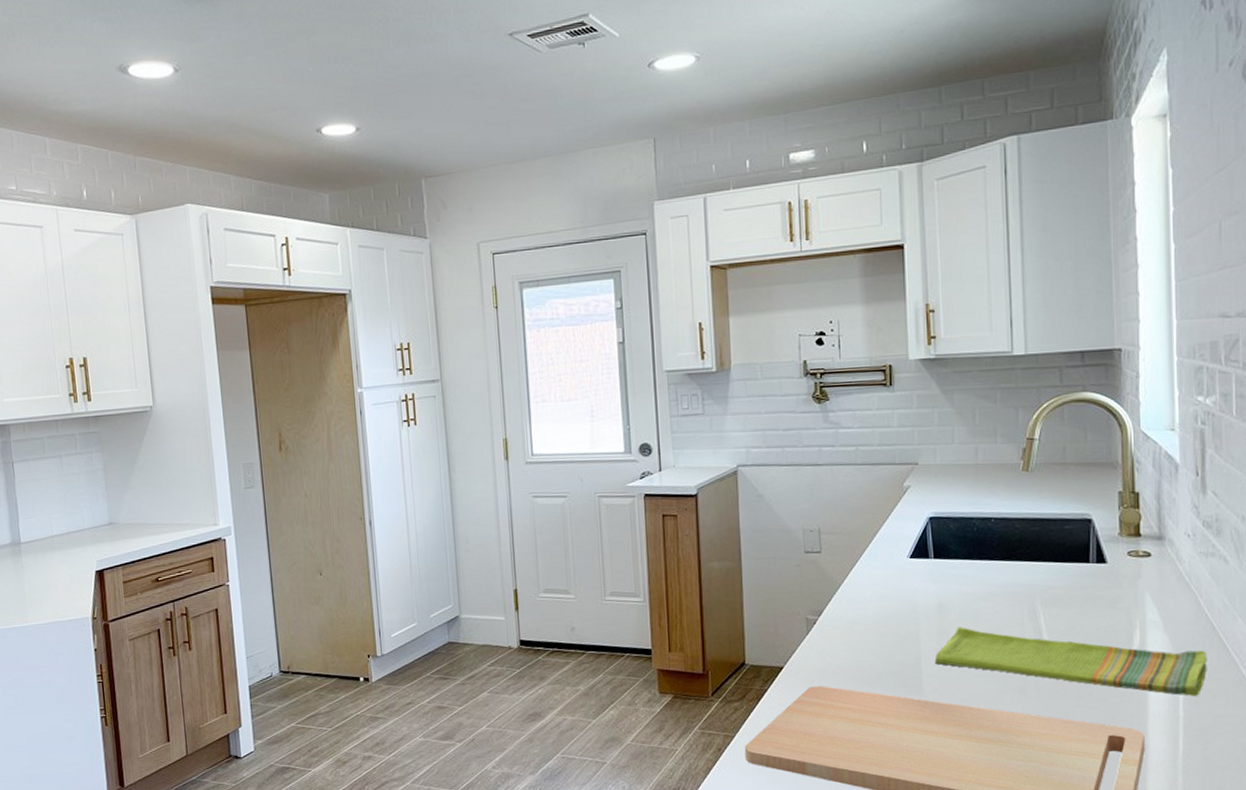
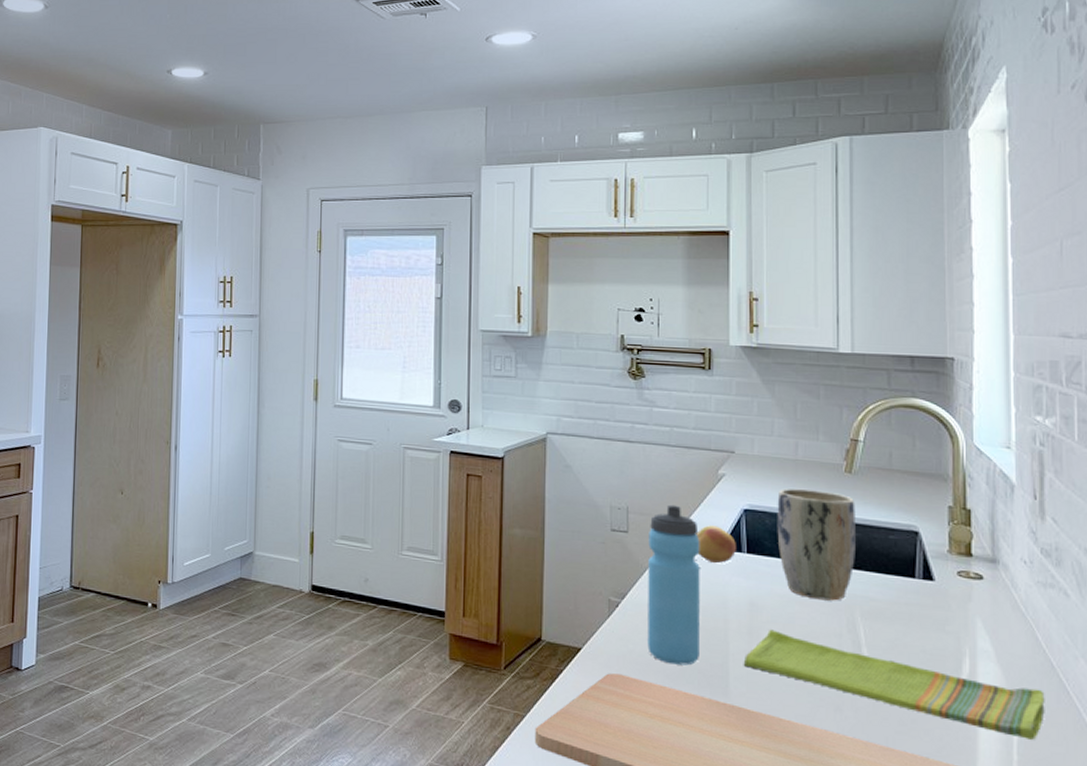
water bottle: none [840,521,894,671] -> present [647,504,700,666]
fruit: none [885,536,924,572] -> present [696,525,736,564]
plant pot: none [960,491,1034,594] -> present [777,488,855,601]

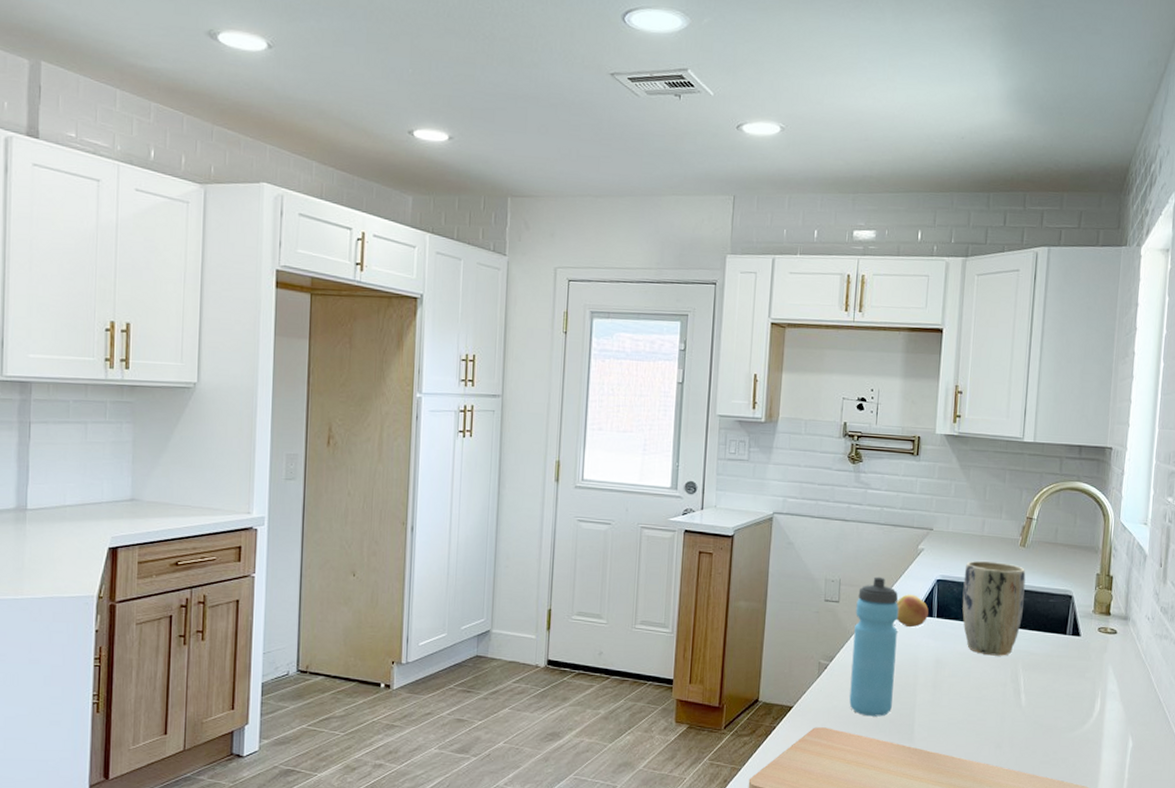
dish towel: present [743,629,1045,740] -> none [927,682,1152,761]

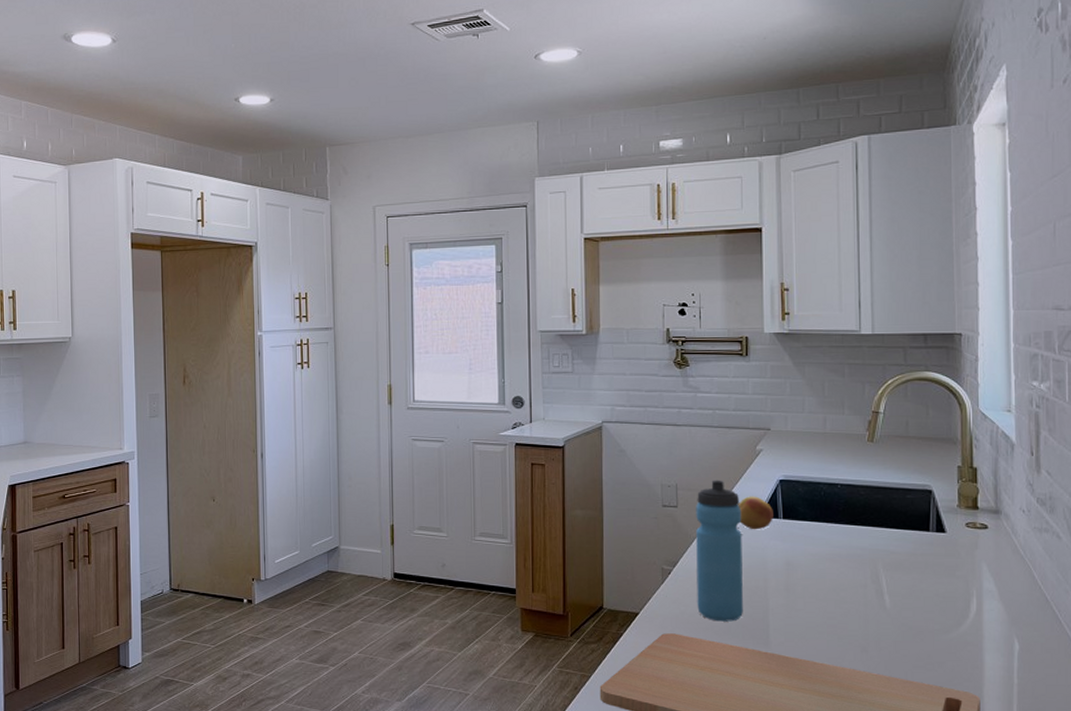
plant pot: present [962,560,1026,656] -> none [809,458,878,556]

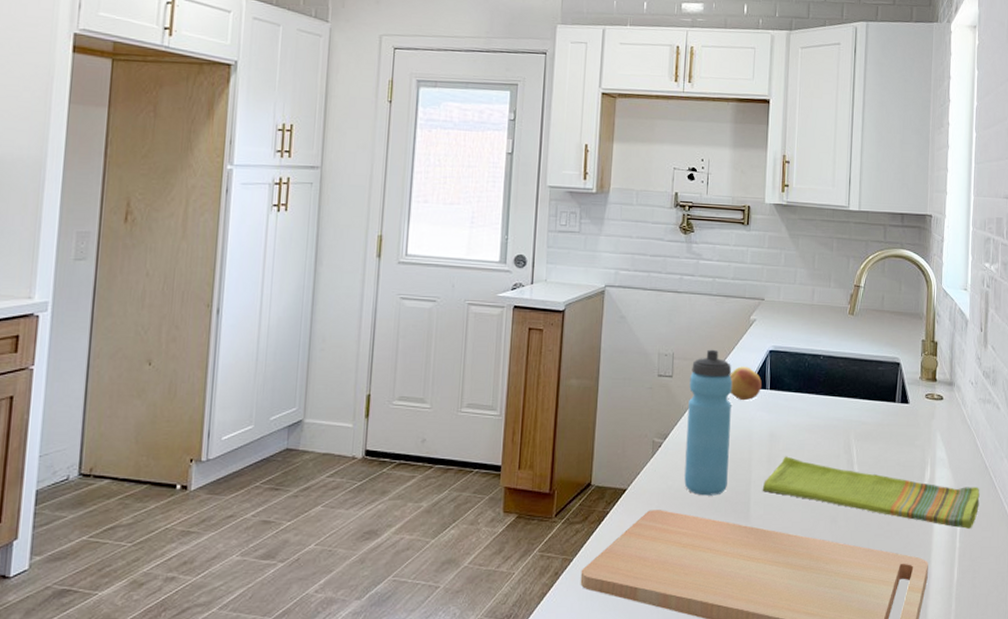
dish towel: none [781,585,1041,665] -> present [762,456,980,529]

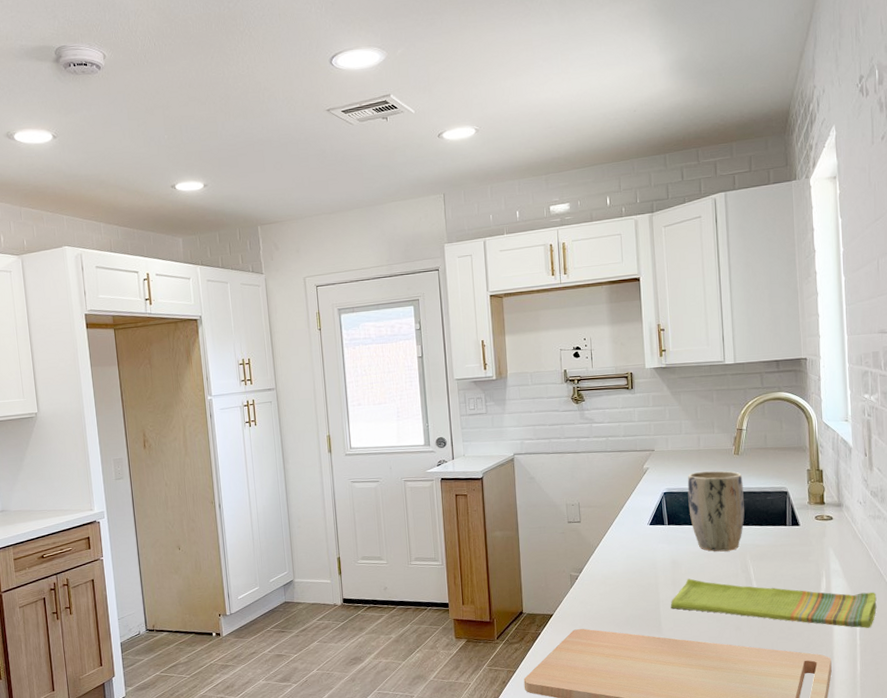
water bottle: present [684,349,733,496] -> none [596,496,639,616]
fruit: present [729,366,762,401] -> none [630,508,660,536]
plant pot: none [794,329,855,427] -> present [687,470,745,552]

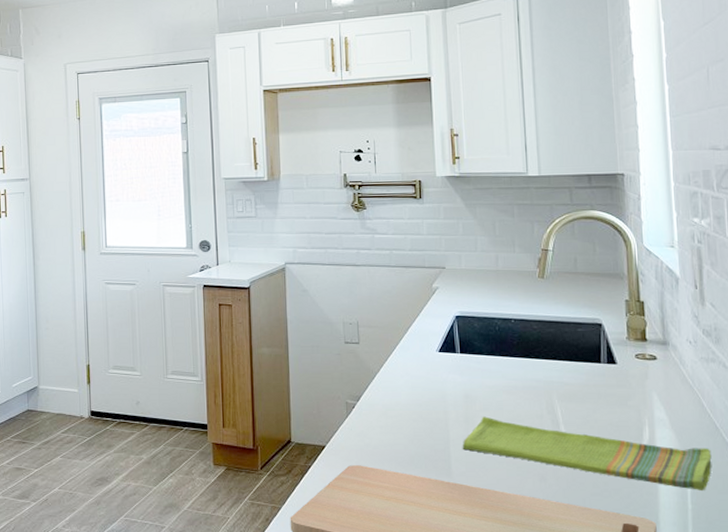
plant pot: present [687,470,745,552] -> none [483,294,551,388]

